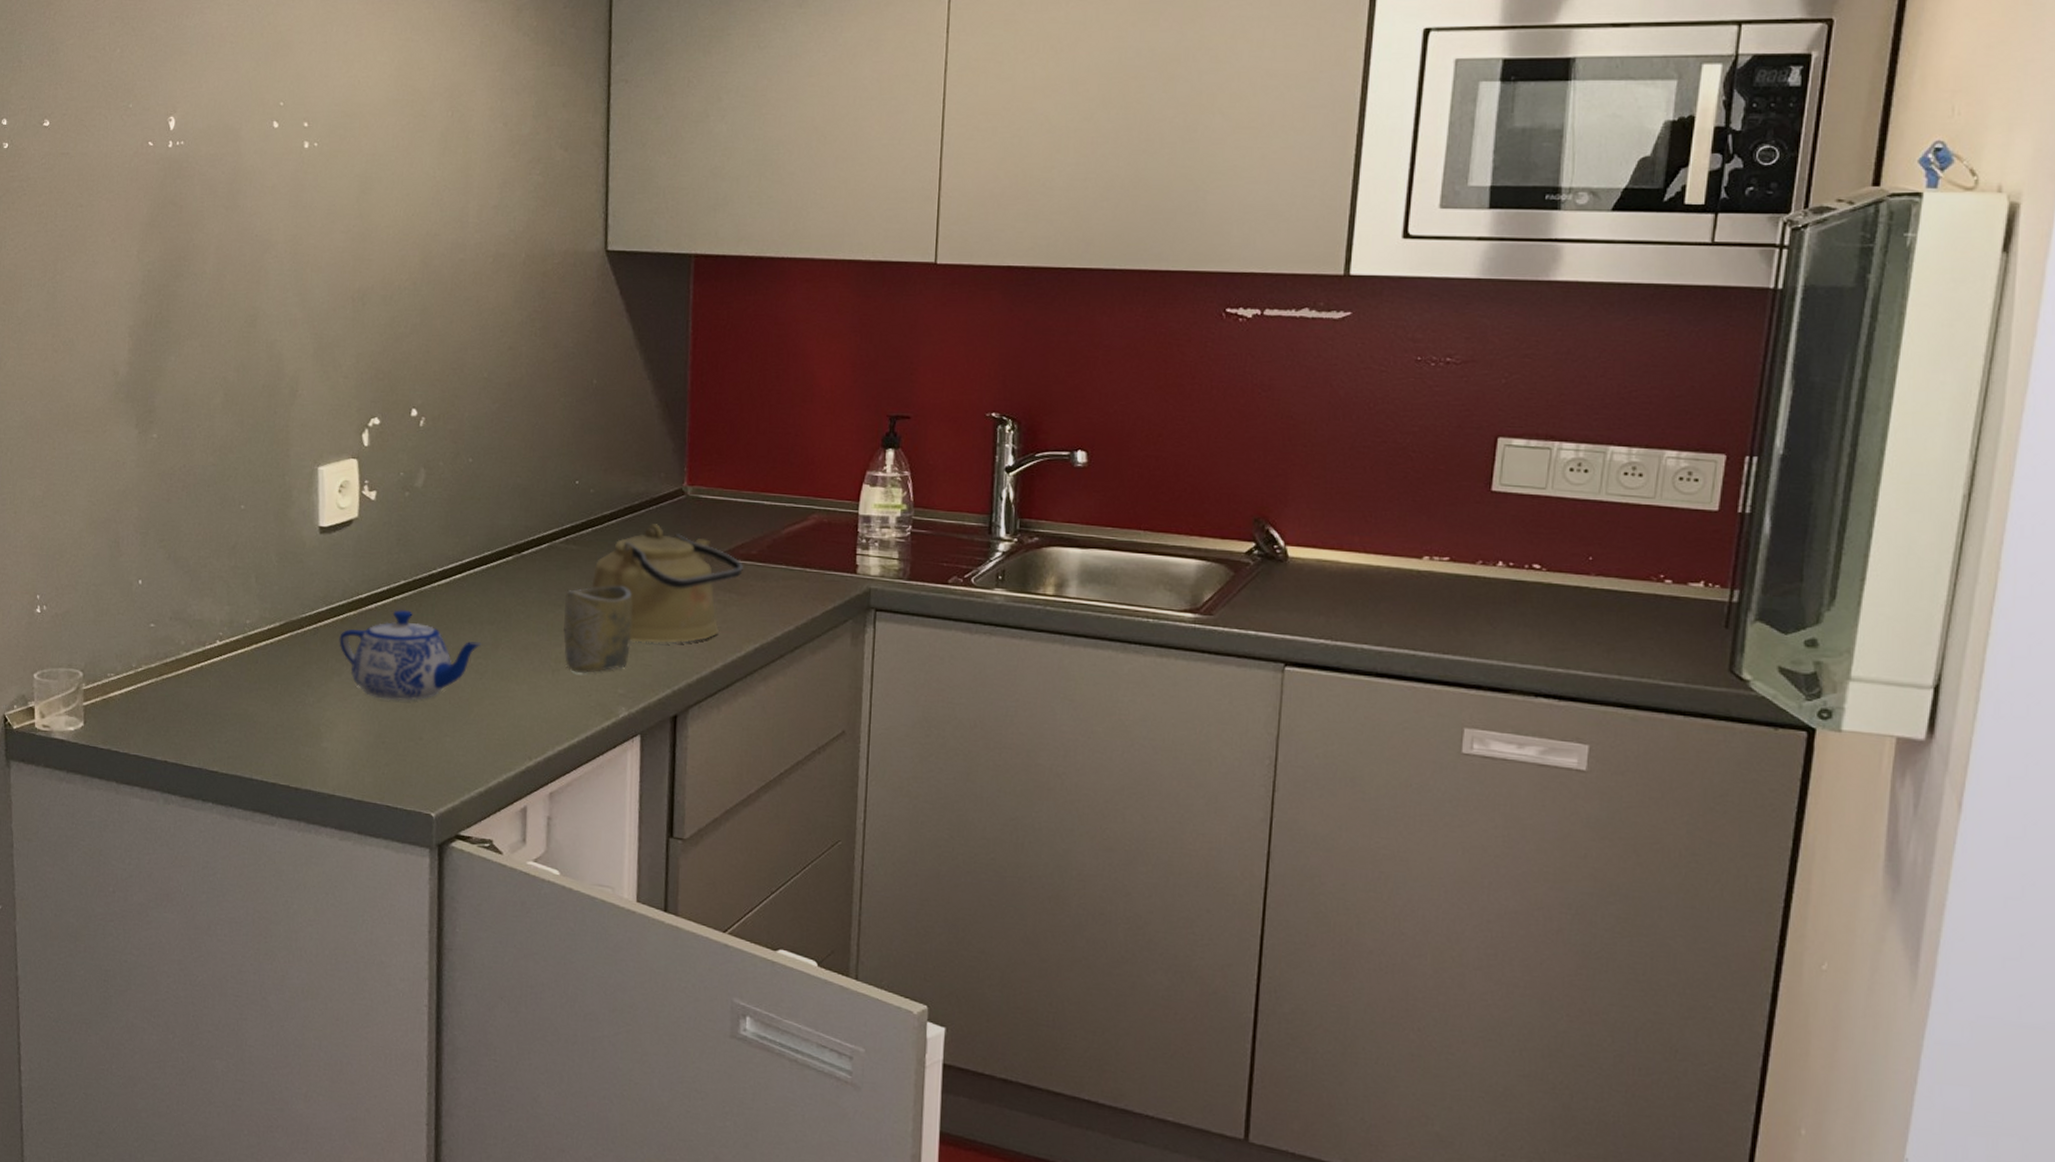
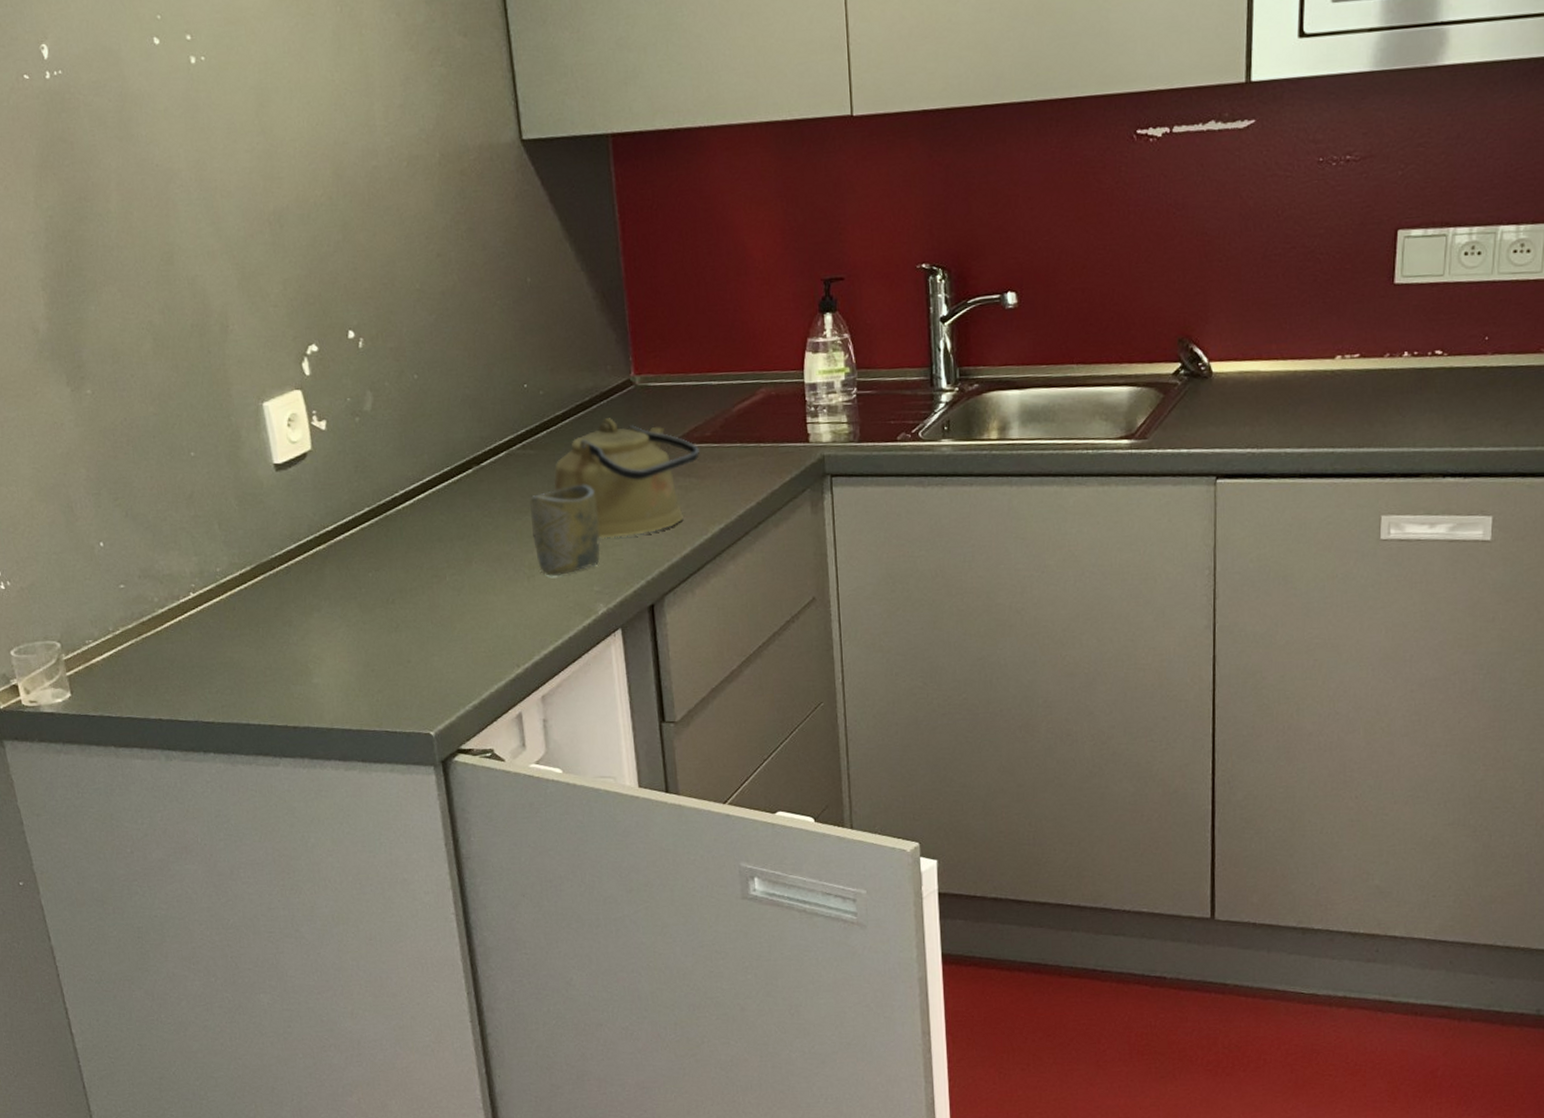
teapot: present [339,609,482,701] -> none [312,536,455,629]

